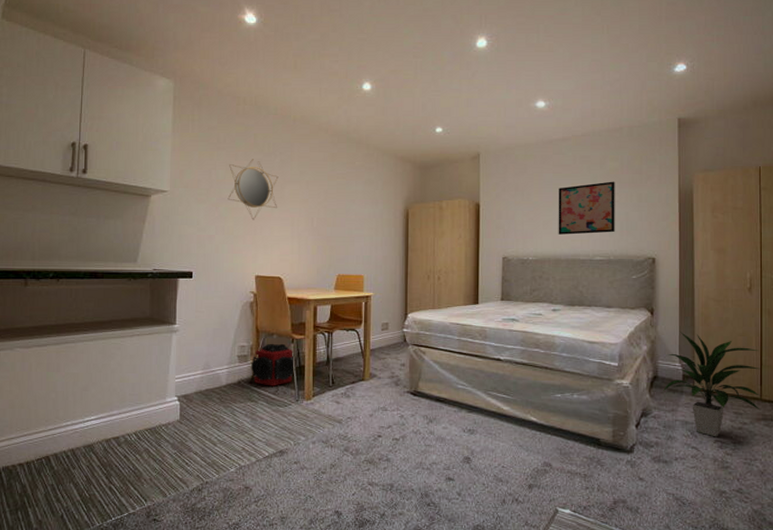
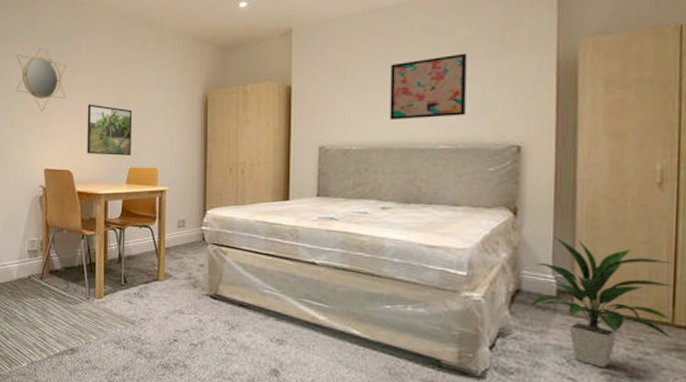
speaker: present [251,343,296,386] -> none [41,238,86,283]
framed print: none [297,214,341,263] -> present [87,104,133,156]

